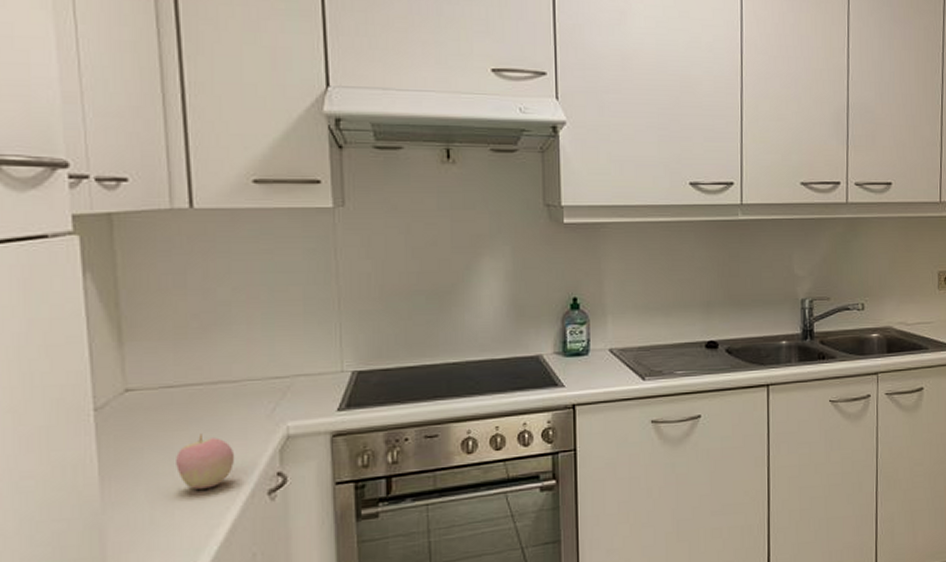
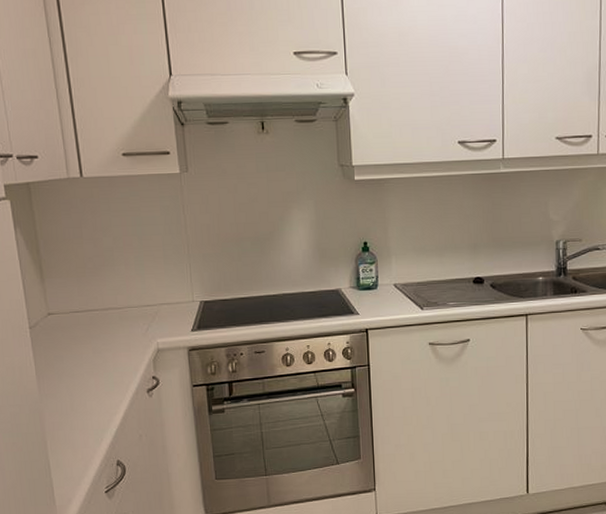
apple: present [176,434,235,489] -> none [84,346,124,387]

